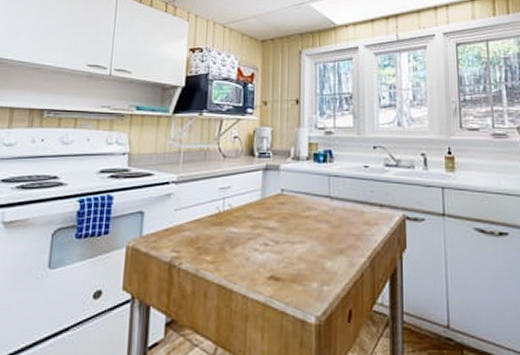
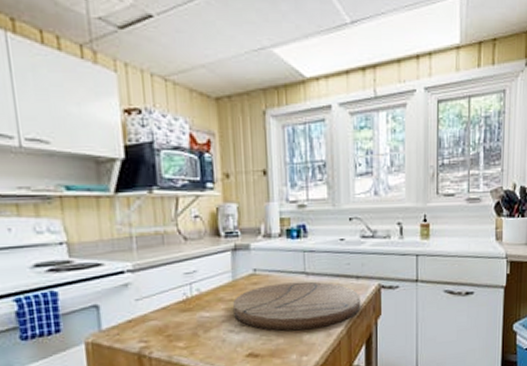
cutting board: none [260,205,385,257] -> present [233,281,361,332]

